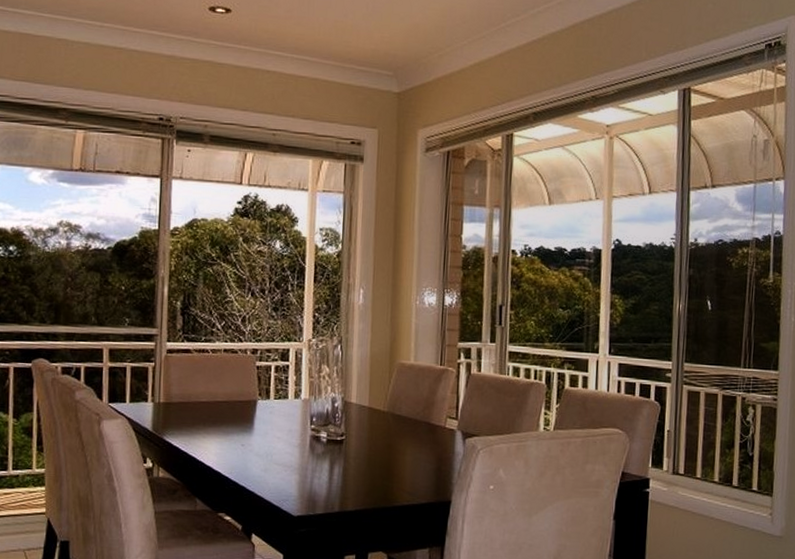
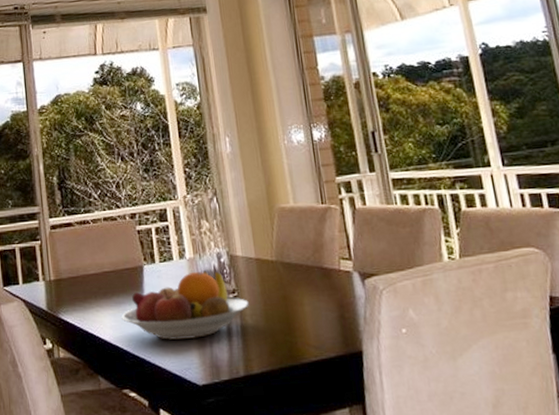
fruit bowl: none [228,412,356,474] -> present [121,270,250,340]

